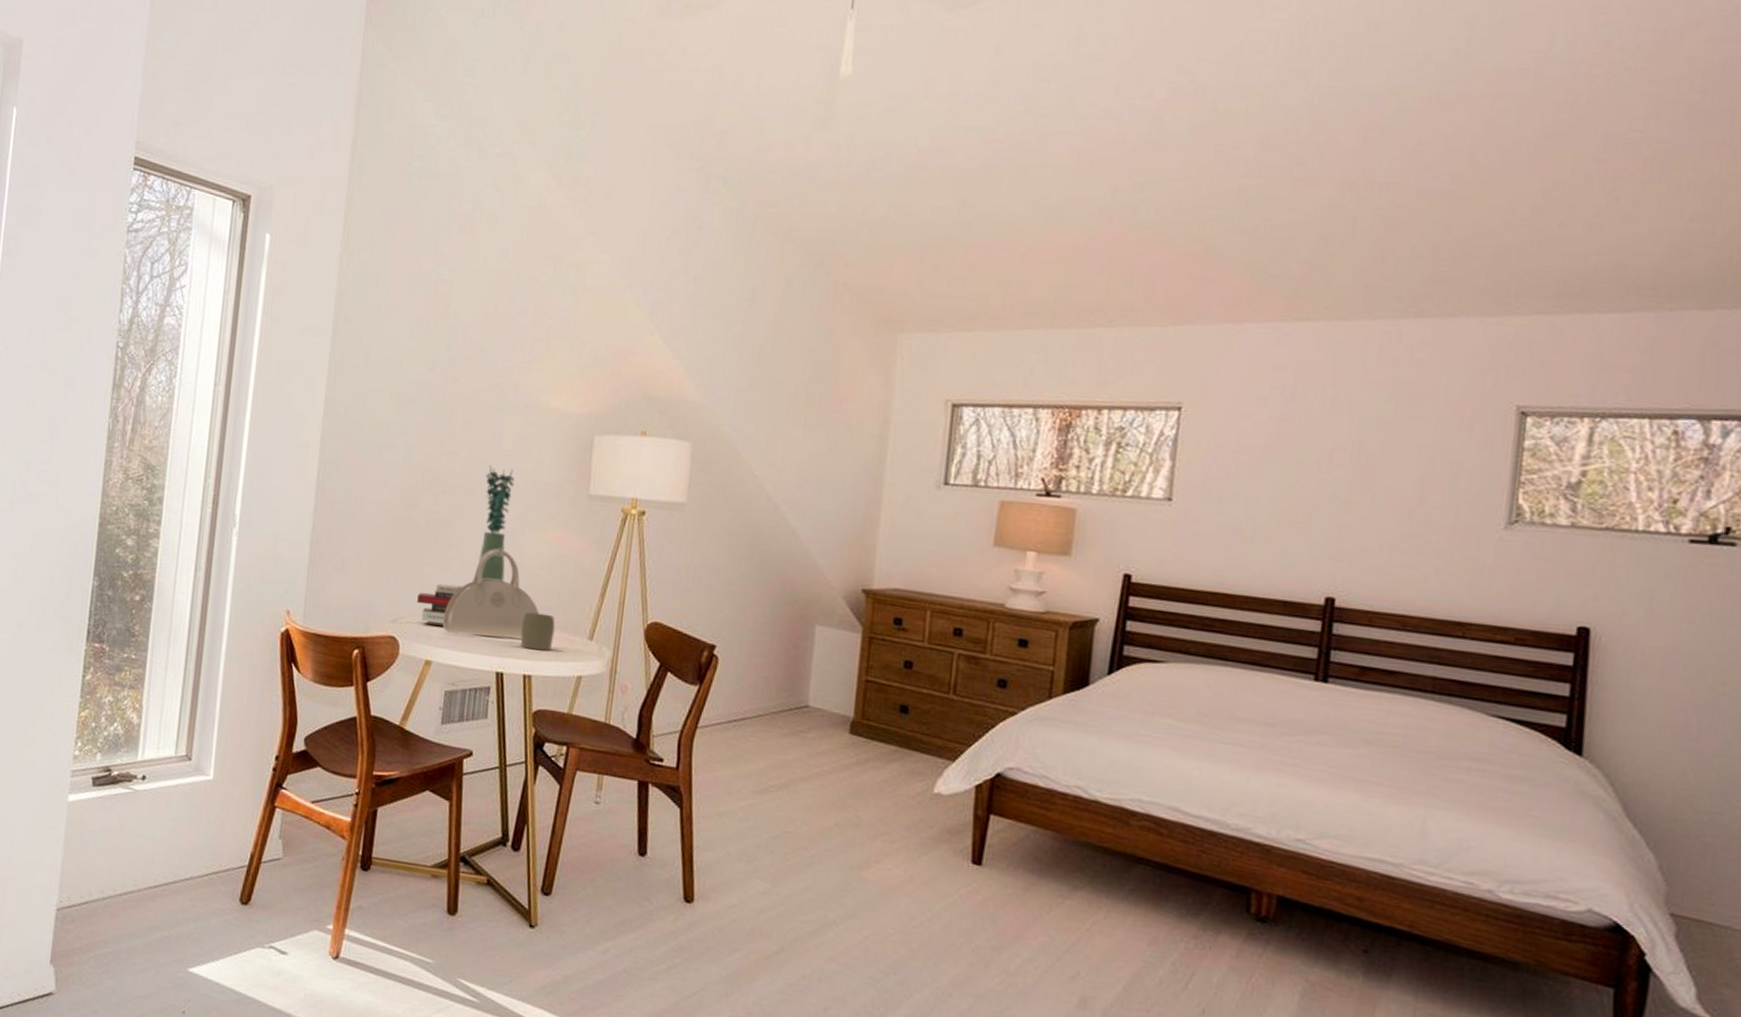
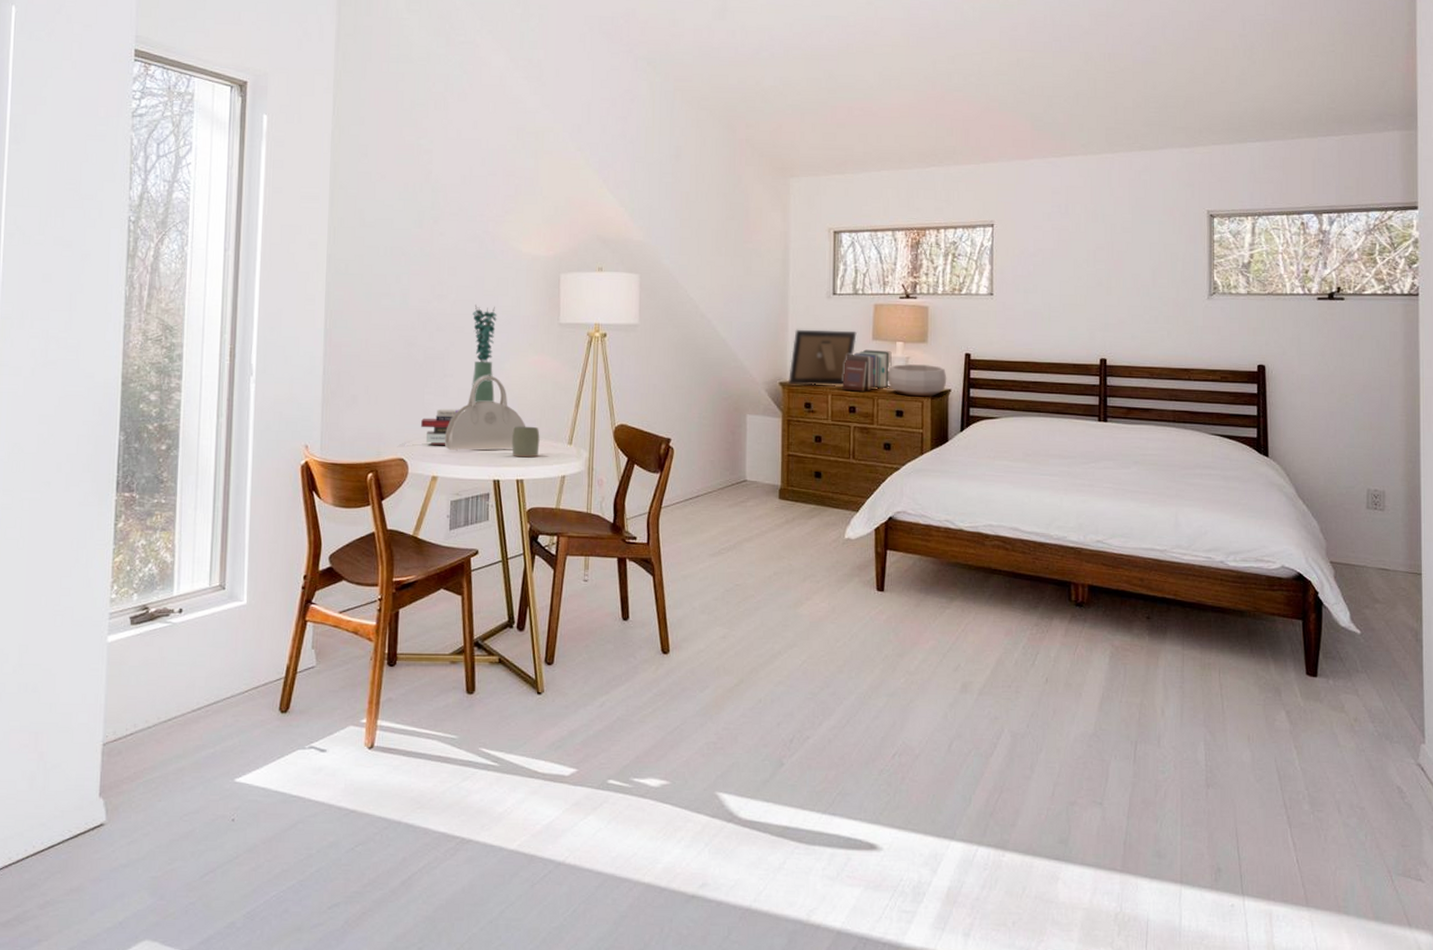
picture frame: none [873,524,973,599] -> present [787,329,857,386]
books: none [945,557,1019,612] -> present [841,349,892,392]
decorative bowl: none [1010,580,1095,625] -> present [887,364,947,397]

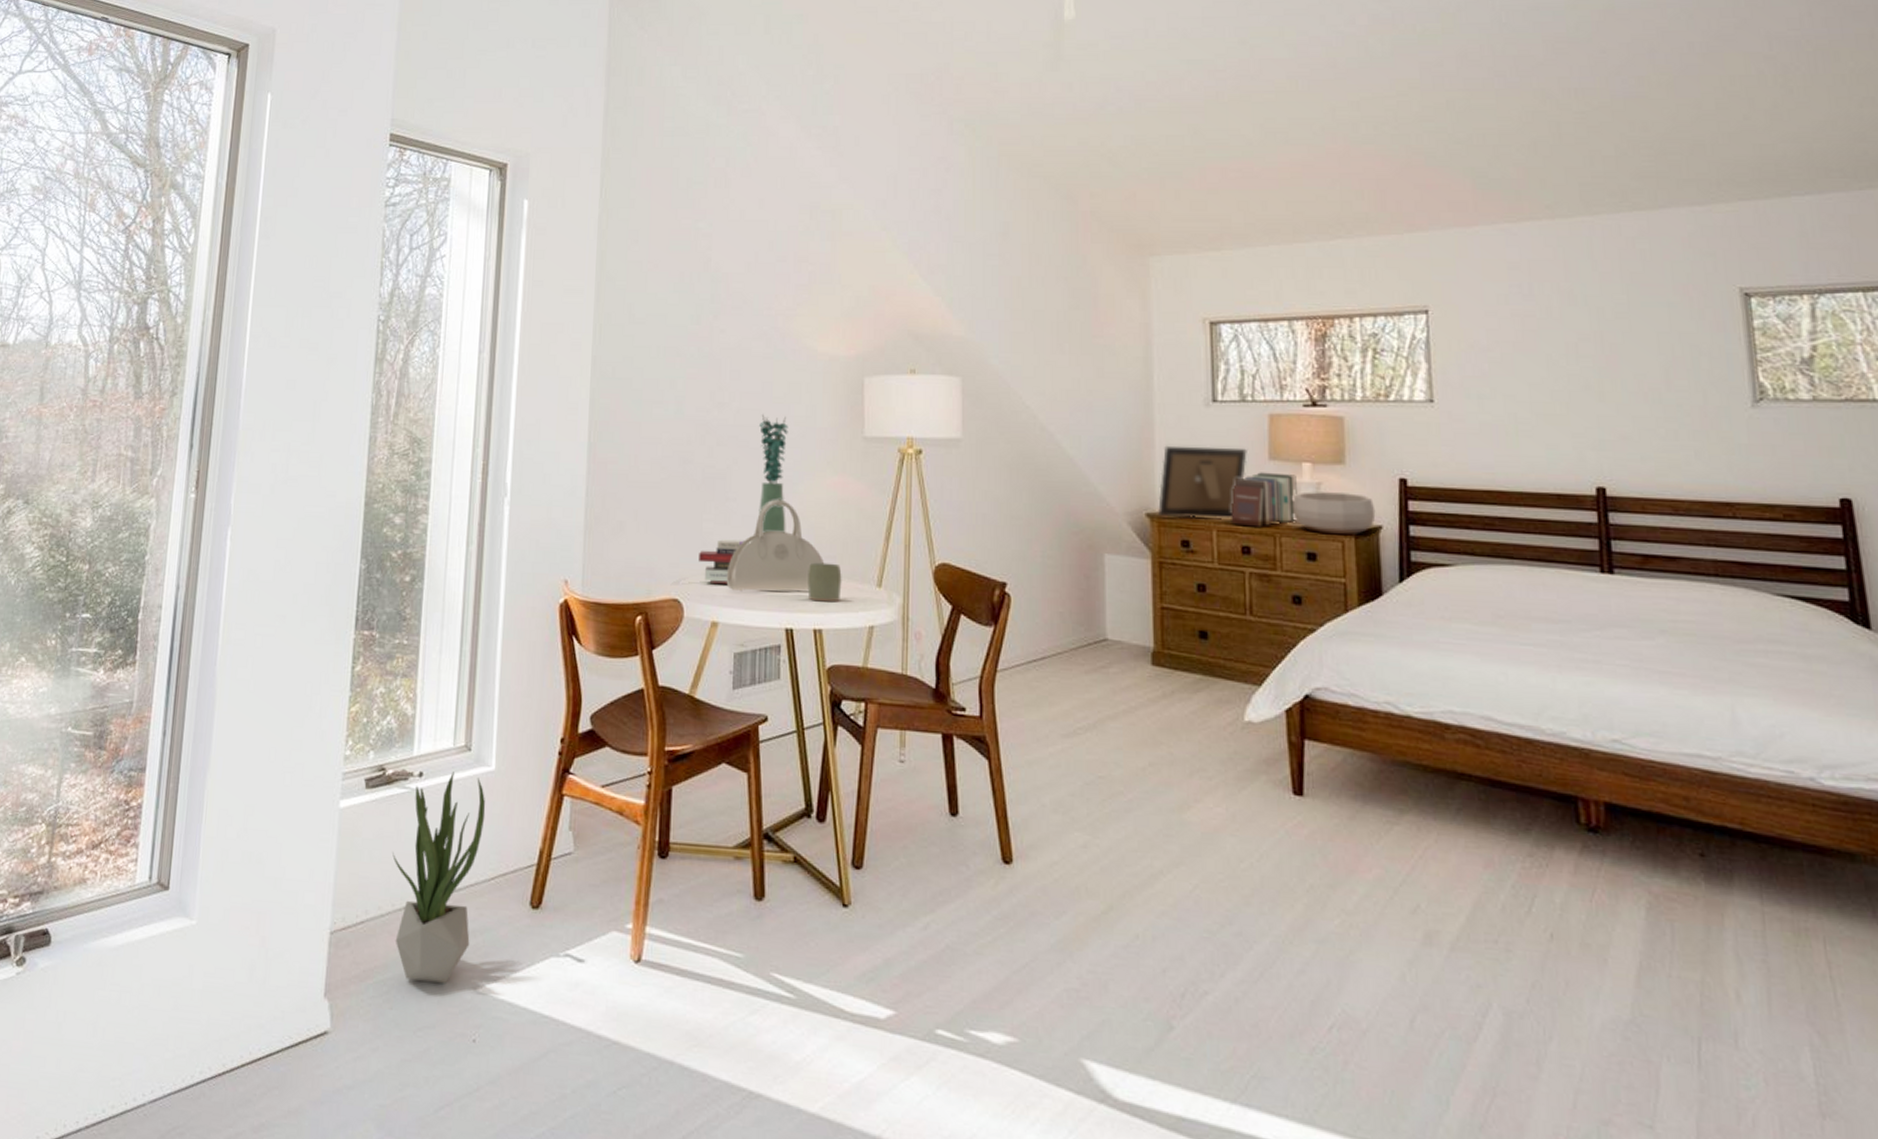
potted plant: none [157,607,239,777] -> present [392,771,486,983]

